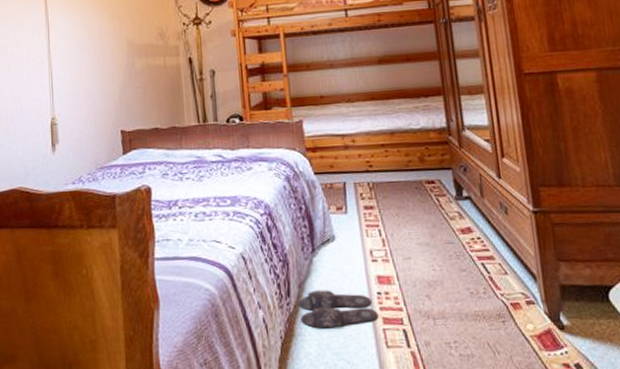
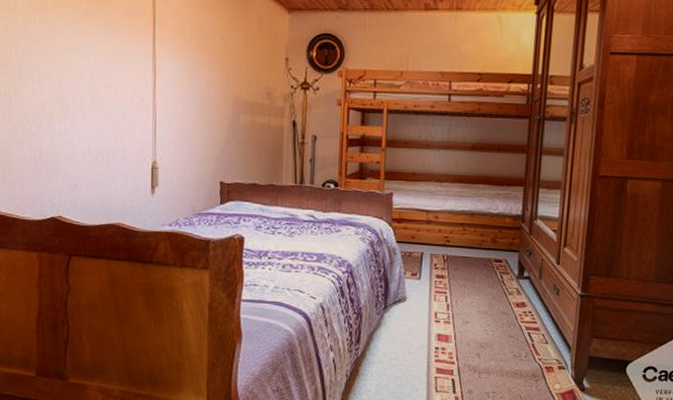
slippers: present [297,290,379,329] -> none [364,340,433,373]

